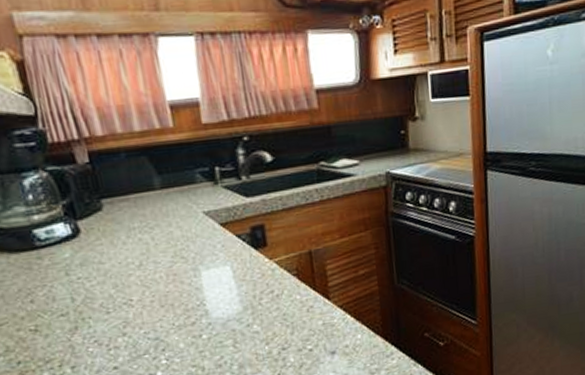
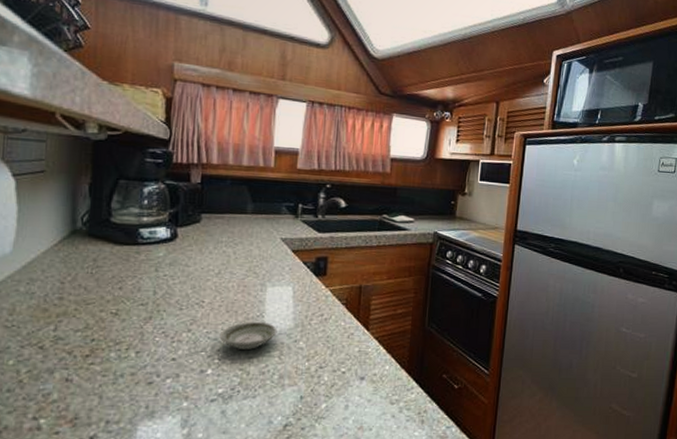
saucer: none [160,310,225,345] -> present [219,321,277,350]

